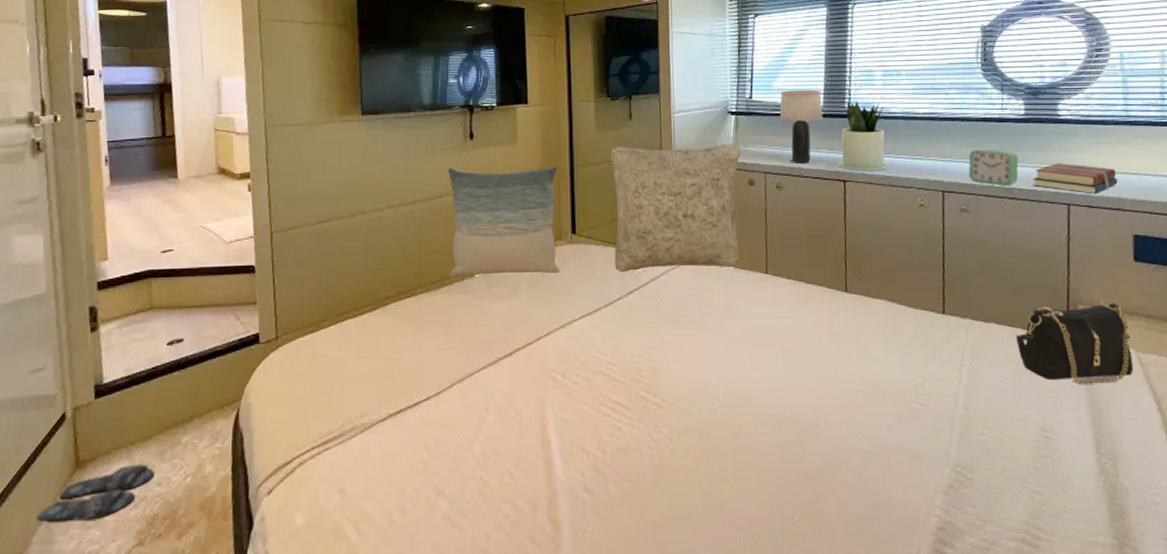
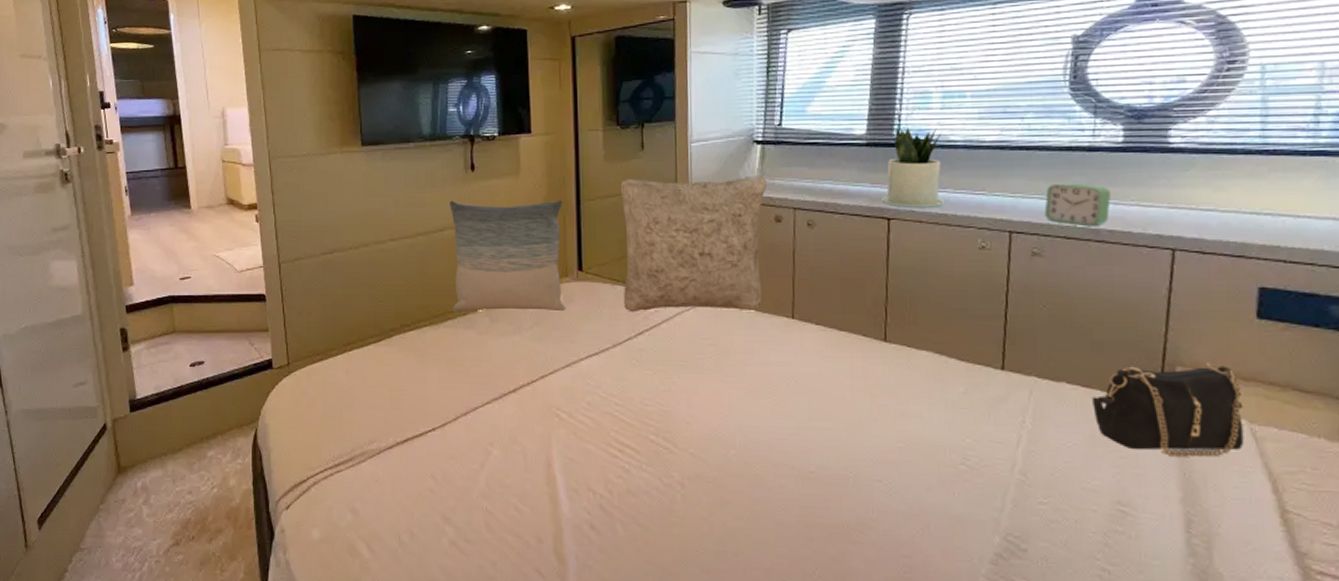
slippers: present [36,464,155,522] -> none [89,473,186,520]
table lamp: present [779,90,823,163] -> none [813,115,866,198]
books: present [1032,162,1118,195] -> none [1127,200,1243,238]

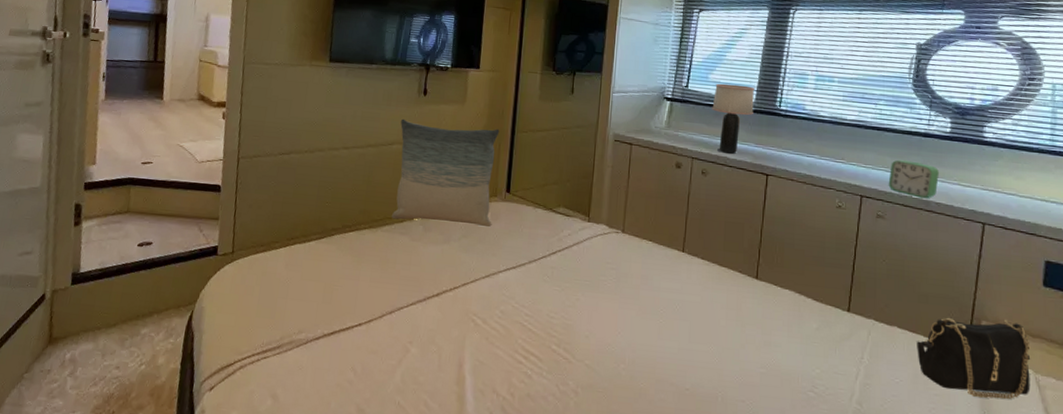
pillow: present [620,176,768,312] -> none [542,117,673,242]
table lamp: none [813,115,866,198] -> present [712,83,754,154]
planter: present [882,128,944,209] -> none [763,101,814,170]

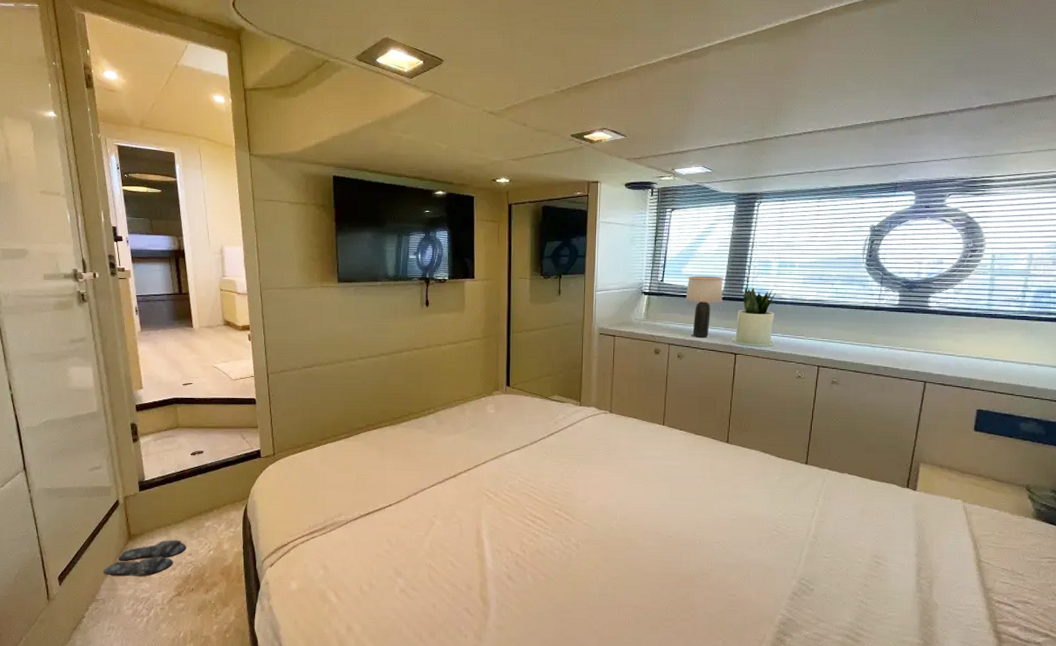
slippers: none [11,347,115,391] -> present [103,539,187,576]
pillow: present [391,118,500,228] -> none [407,328,497,417]
planter: none [763,101,814,170] -> present [732,287,777,348]
alarm clock: present [888,160,939,199] -> none [842,332,887,364]
handbag: present [917,317,1031,400] -> none [864,460,961,525]

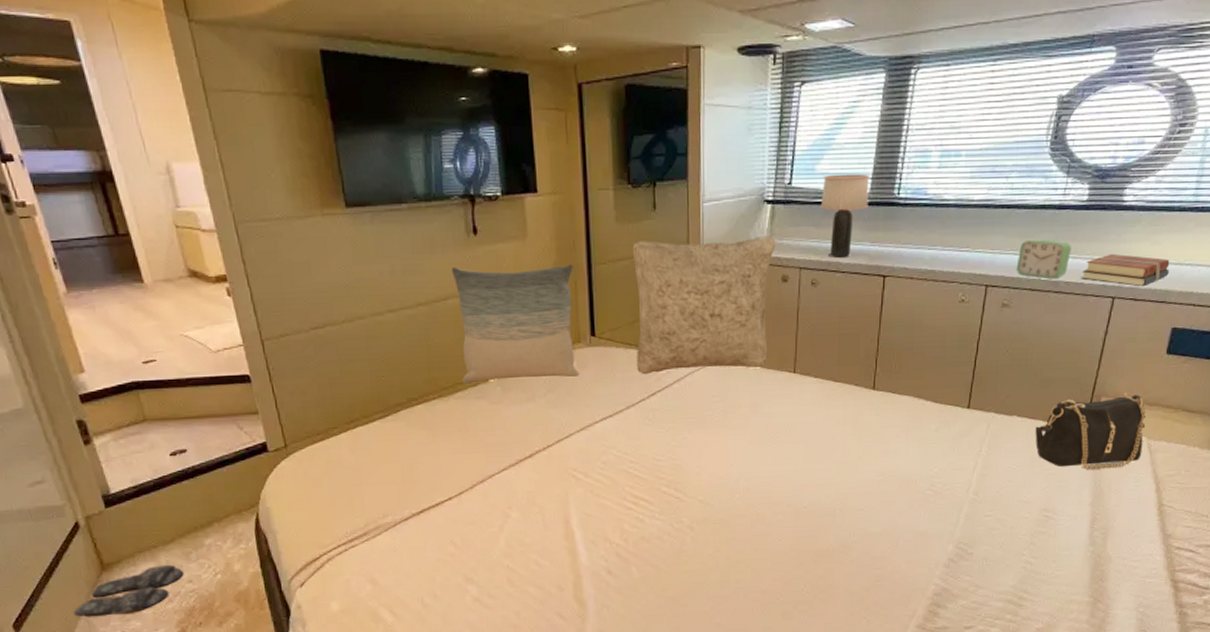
pillow: none [407,328,497,417] -> present [452,264,580,384]
pillow: none [539,317,651,419] -> present [632,237,776,375]
planter: present [732,287,777,348] -> none [880,187,937,266]
alarm clock: none [842,332,887,364] -> present [1016,239,1071,280]
handbag: none [864,460,961,525] -> present [1035,392,1147,470]
books: none [897,347,971,375] -> present [1081,253,1170,287]

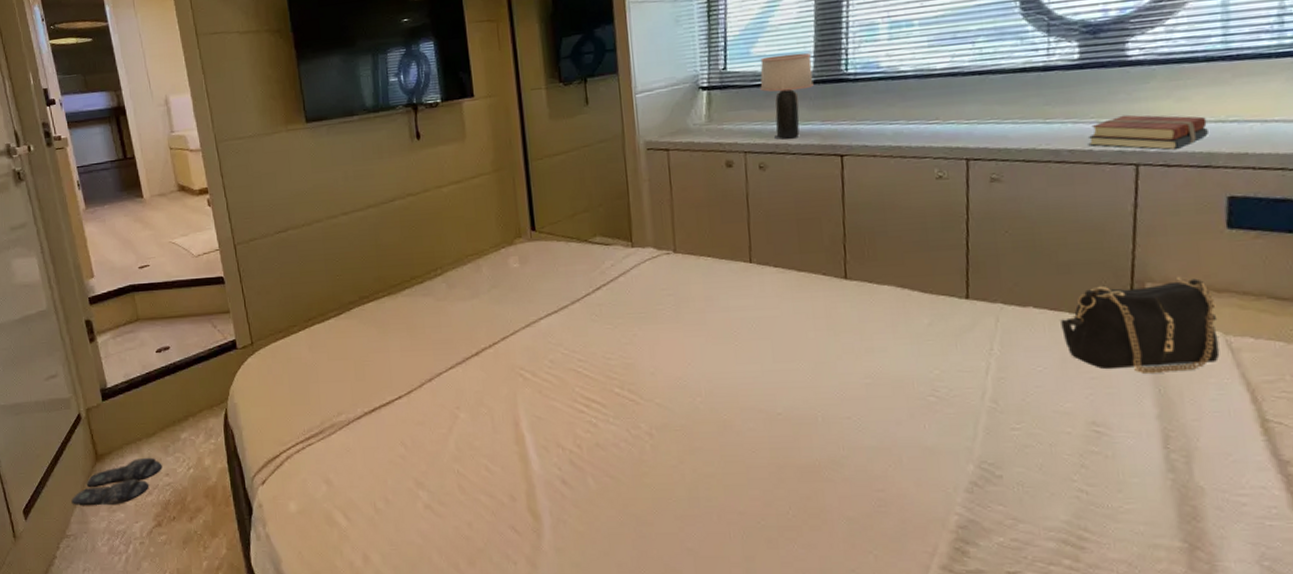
pillow: present [452,264,580,384] -> none [398,161,522,281]
pillow: present [632,237,776,375] -> none [567,122,719,268]
alarm clock: present [1016,239,1071,280] -> none [1001,104,1069,149]

